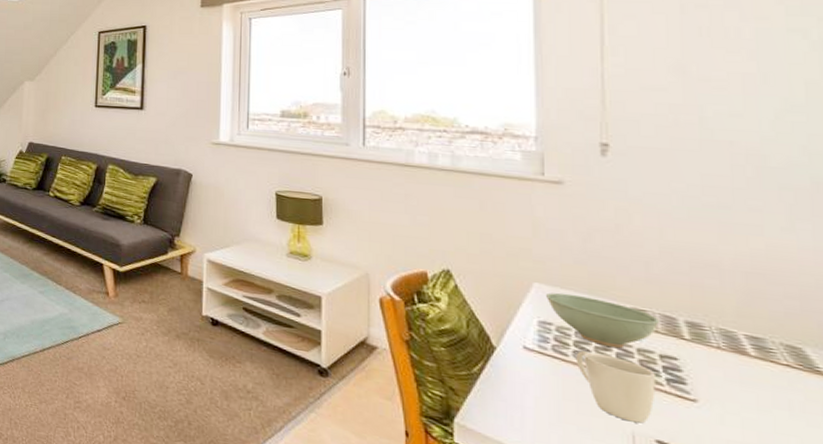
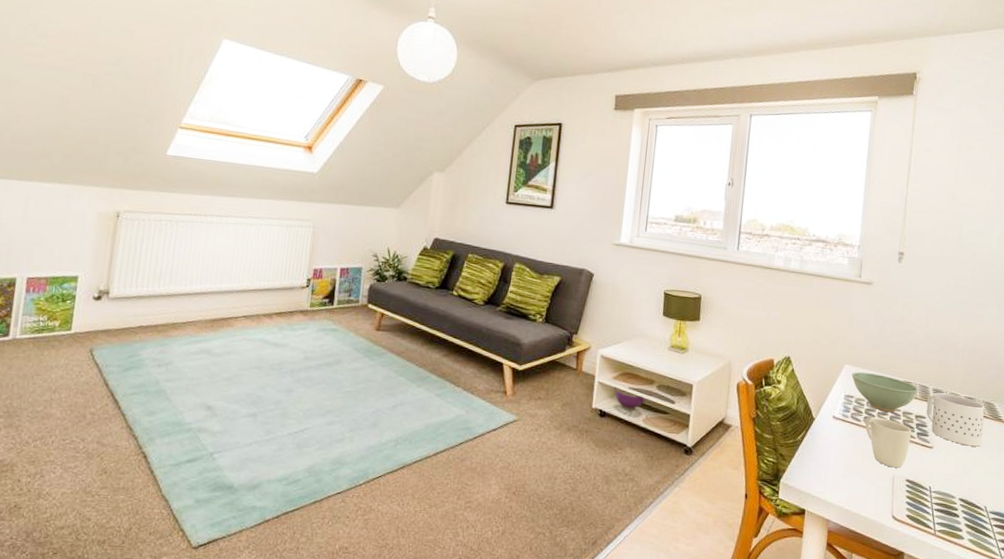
bowl: none [225,292,263,321] -> present [613,385,645,410]
mug: none [676,326,788,408] -> present [926,392,985,447]

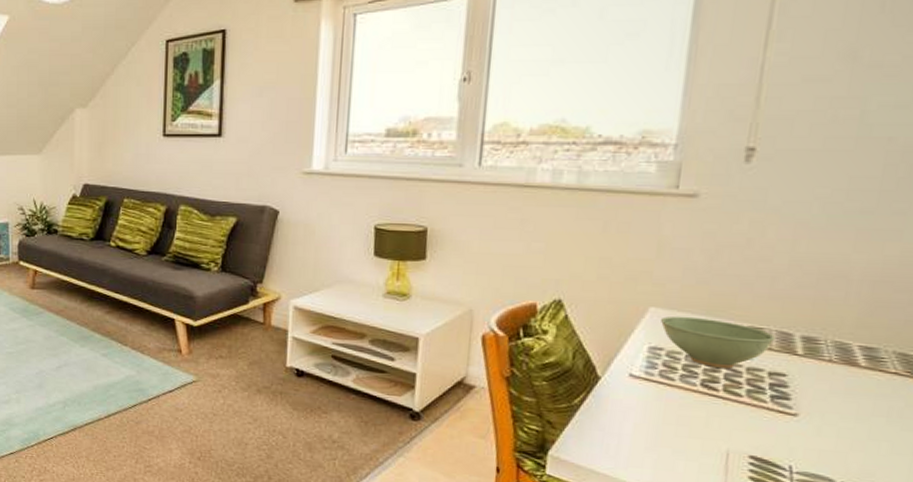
bowl: present [613,385,645,410] -> none [313,341,354,369]
mug: present [865,417,911,468] -> none [681,374,761,441]
mug: present [926,392,985,447] -> none [788,341,897,415]

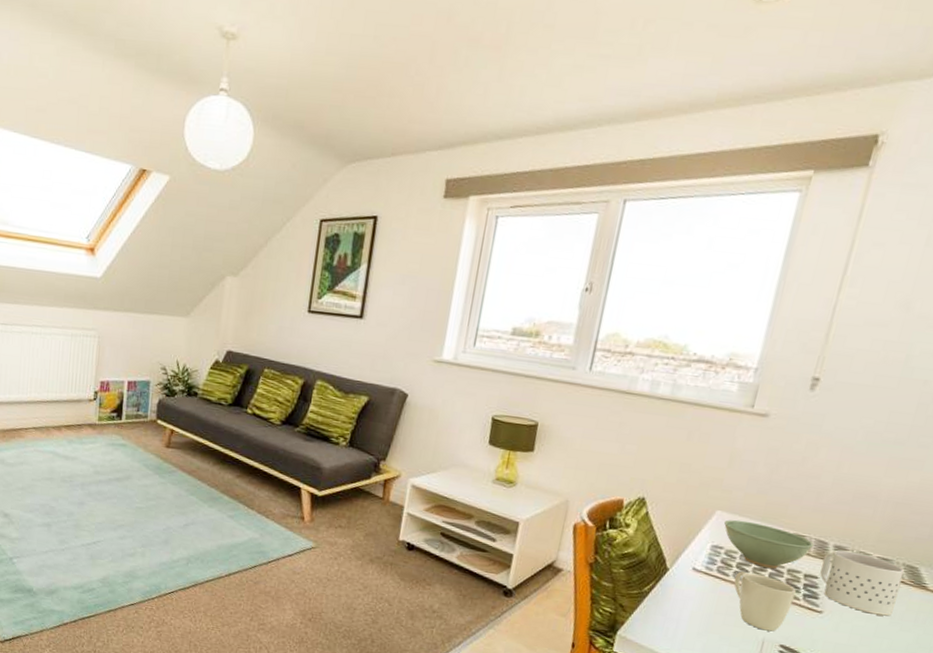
mug: none [681,374,761,441] -> present [734,571,796,632]
mug: none [788,341,897,415] -> present [820,549,905,616]

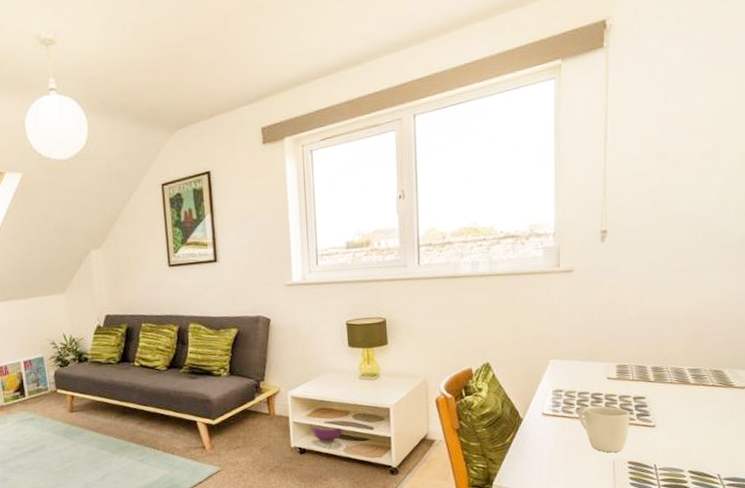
bowl: none [424,518,461,546] -> present [310,422,343,443]
bowl: present [723,519,815,569] -> none [558,363,636,400]
mug: present [820,549,905,616] -> none [645,369,713,418]

